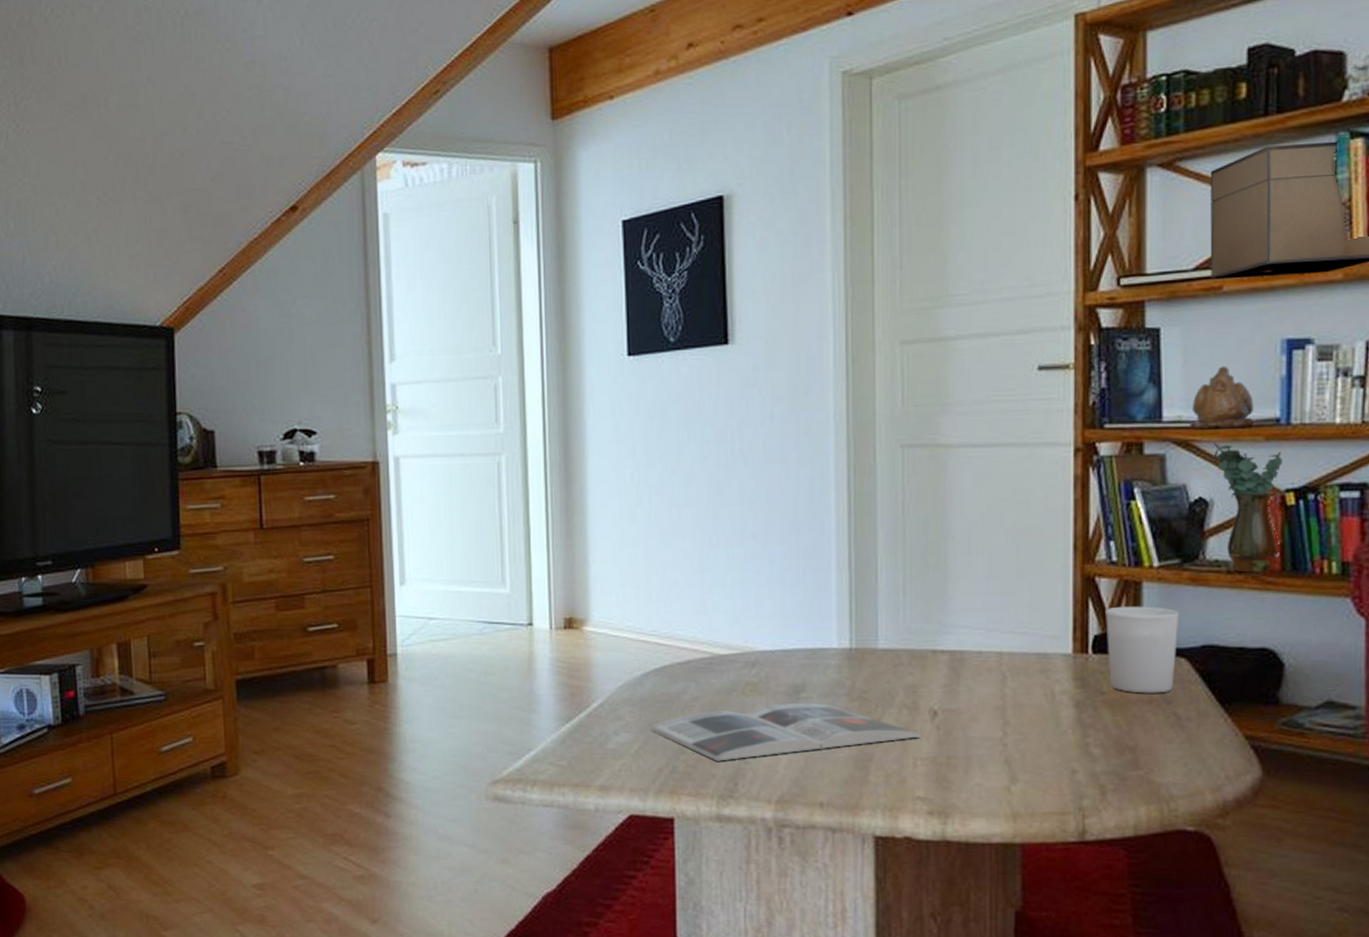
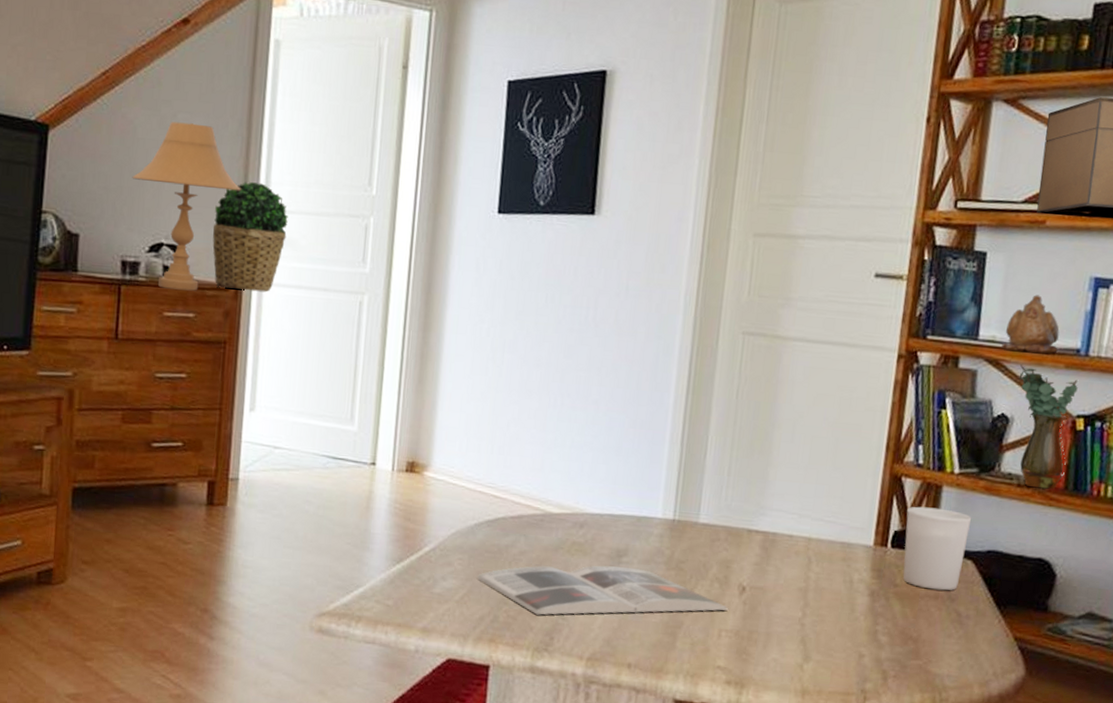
lamp: none [259,307,367,474] -> present [132,121,241,292]
potted plant: none [343,357,417,466] -> present [212,182,288,293]

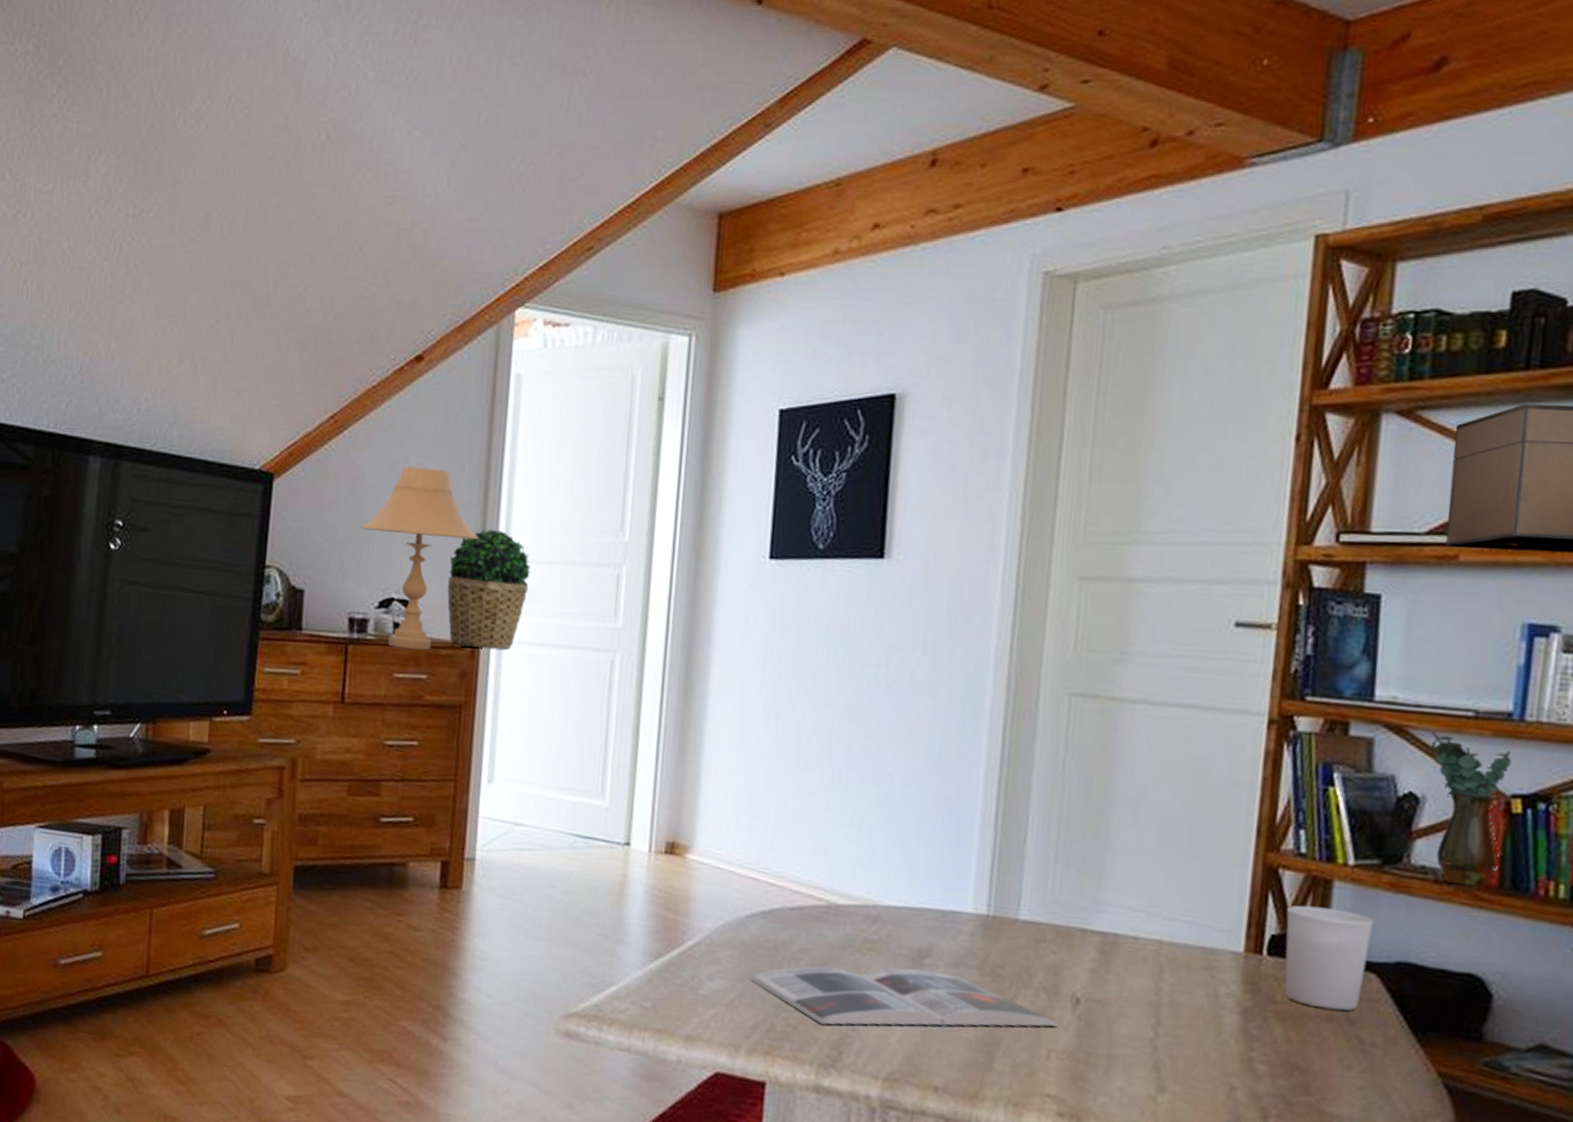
decorative figurine: present [1002,295,1060,355] -> none [1405,646,1483,720]

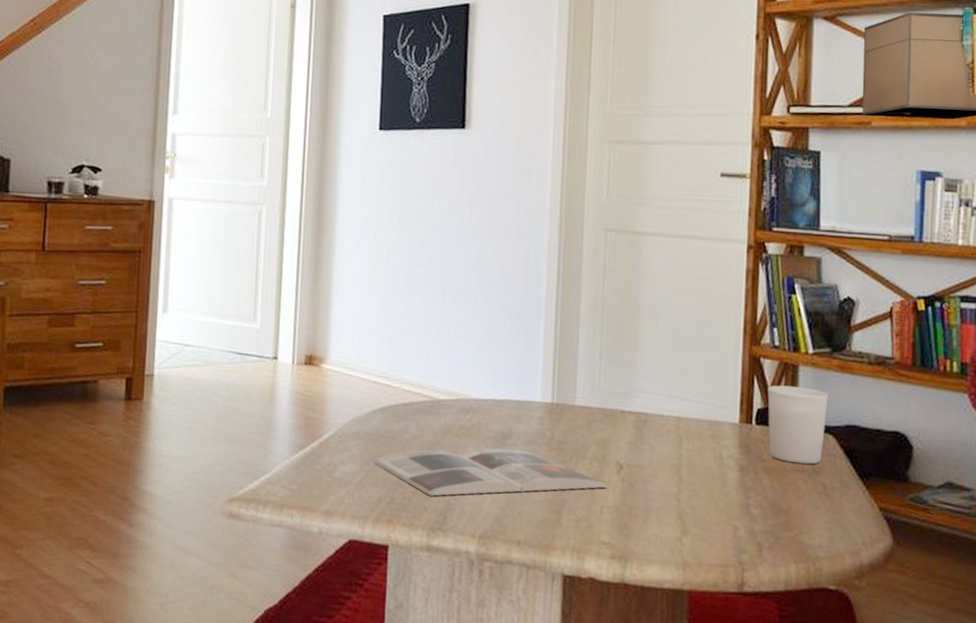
lamp: present [361,466,479,651] -> none [56,59,152,207]
potted plant: present [447,529,531,651] -> none [127,109,194,206]
vase: present [1430,732,1512,888] -> none [860,252,916,366]

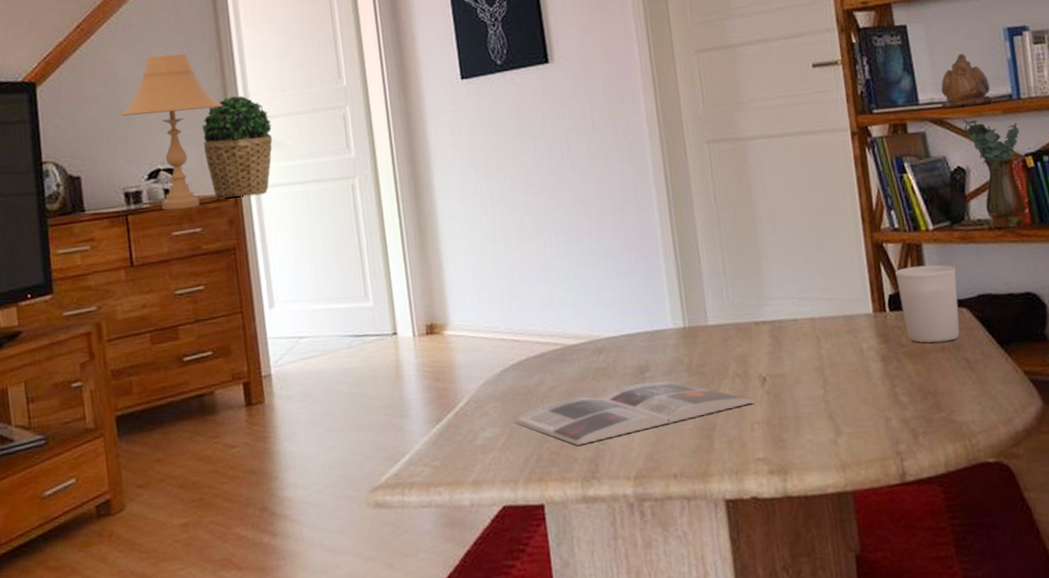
lamp: none [56,59,152,207] -> present [120,54,223,211]
potted plant: none [127,109,194,206] -> present [202,96,273,199]
decorative figurine: none [842,188,894,242] -> present [941,53,992,109]
vase: none [860,252,916,366] -> present [963,119,1028,229]

